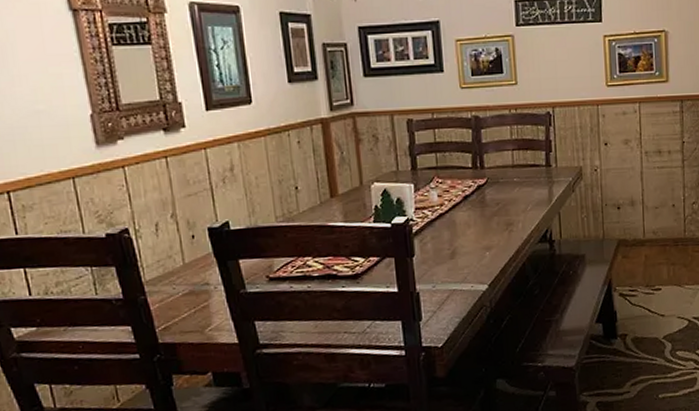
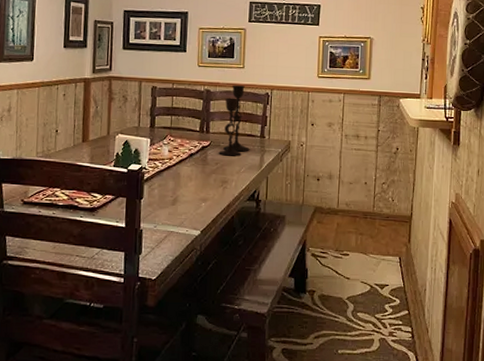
candlestick: none [498,106,535,194] -> present [218,85,250,156]

